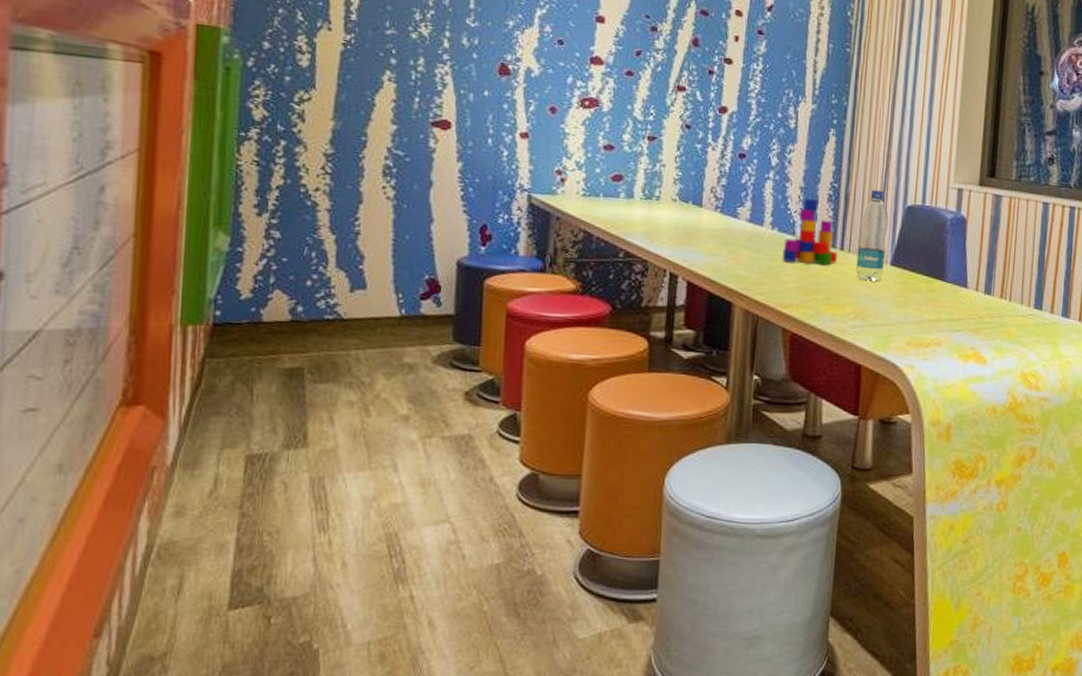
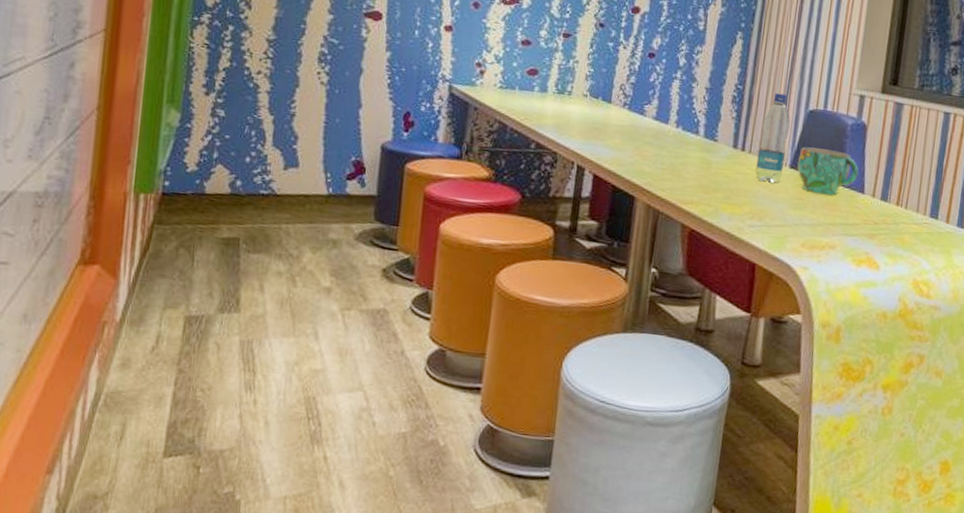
toy blocks: present [782,198,838,266] -> none [685,98,739,165]
cup: none [898,243,961,292] -> present [797,146,859,196]

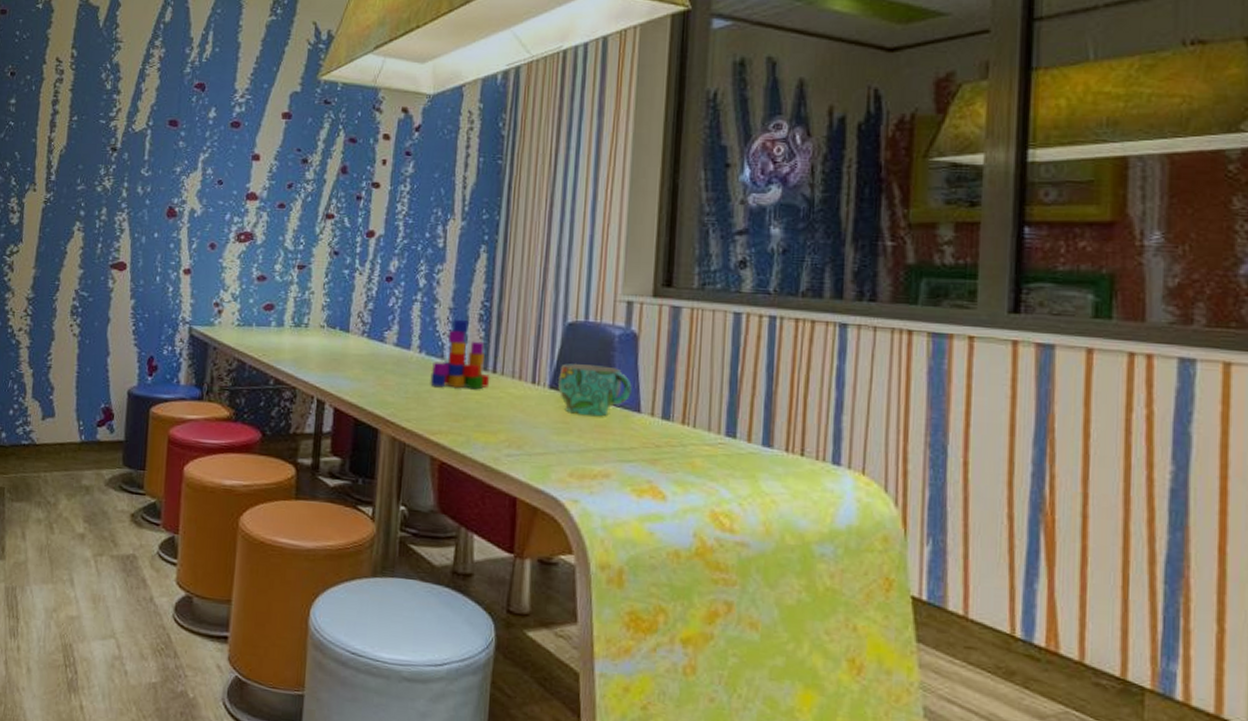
toy blocks: none [685,98,739,165] -> present [430,319,490,390]
bottle: present [755,92,790,184] -> none [510,307,547,408]

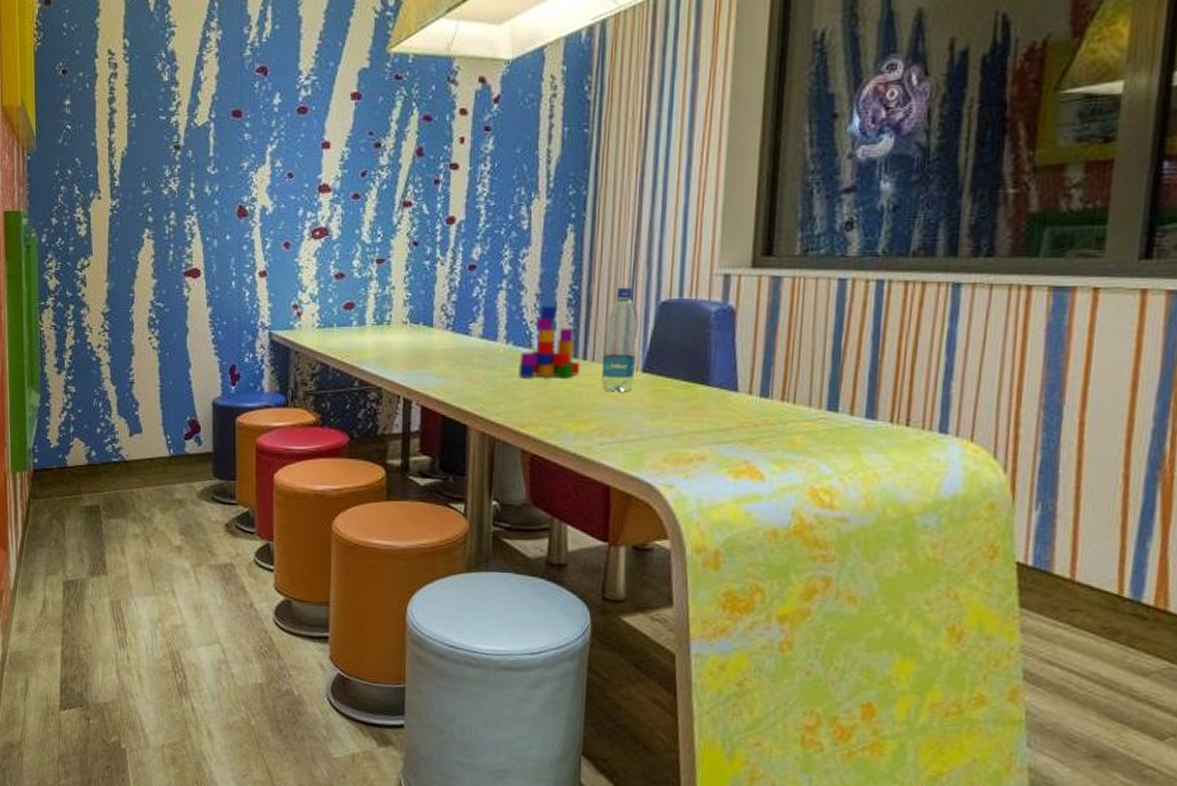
bottle: none [510,307,547,408] -> present [601,287,639,394]
cup: present [558,363,632,417] -> none [651,345,729,398]

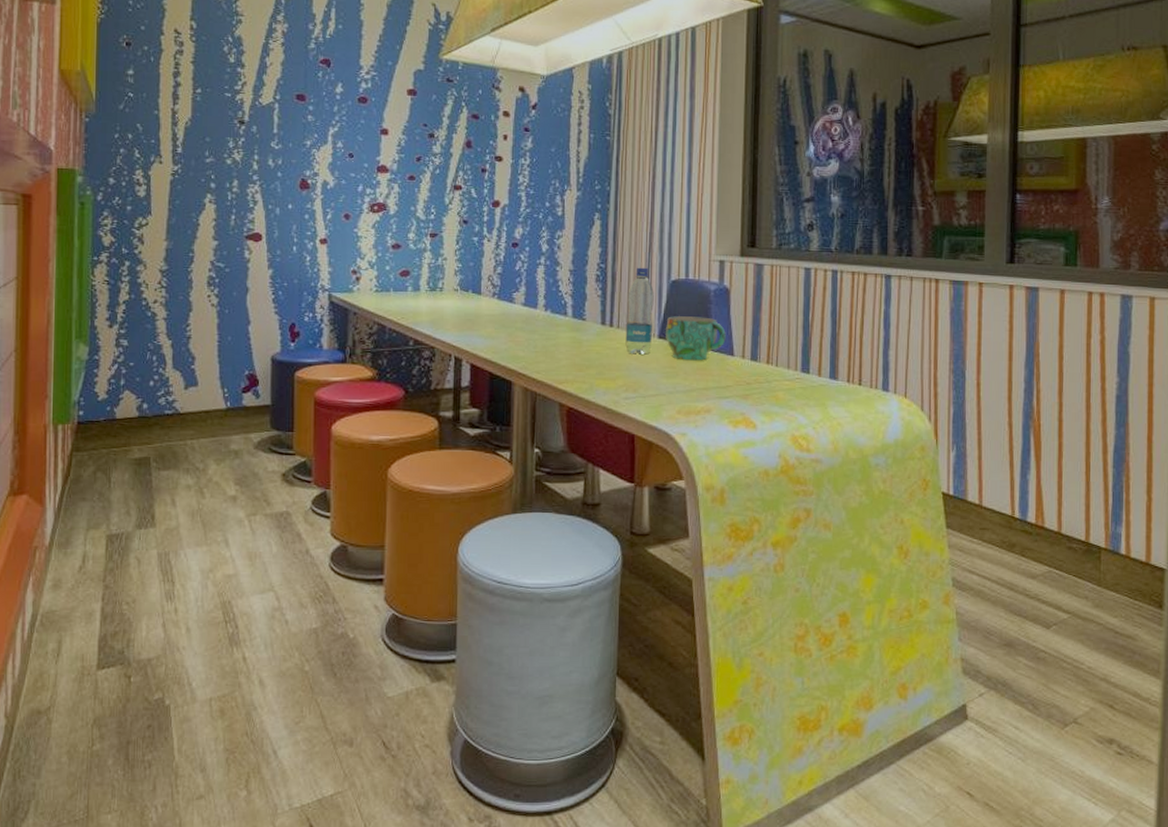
toy blocks: present [518,305,581,378] -> none [556,279,608,342]
cup: none [651,345,729,398] -> present [666,316,726,361]

